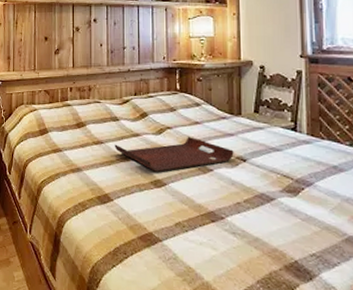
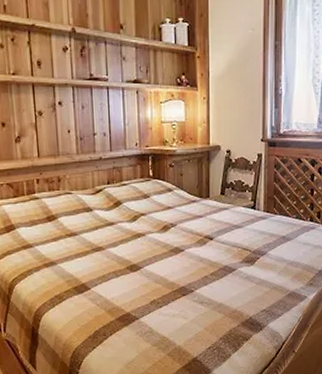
serving tray: present [114,137,234,172] -> none [89,222,202,257]

